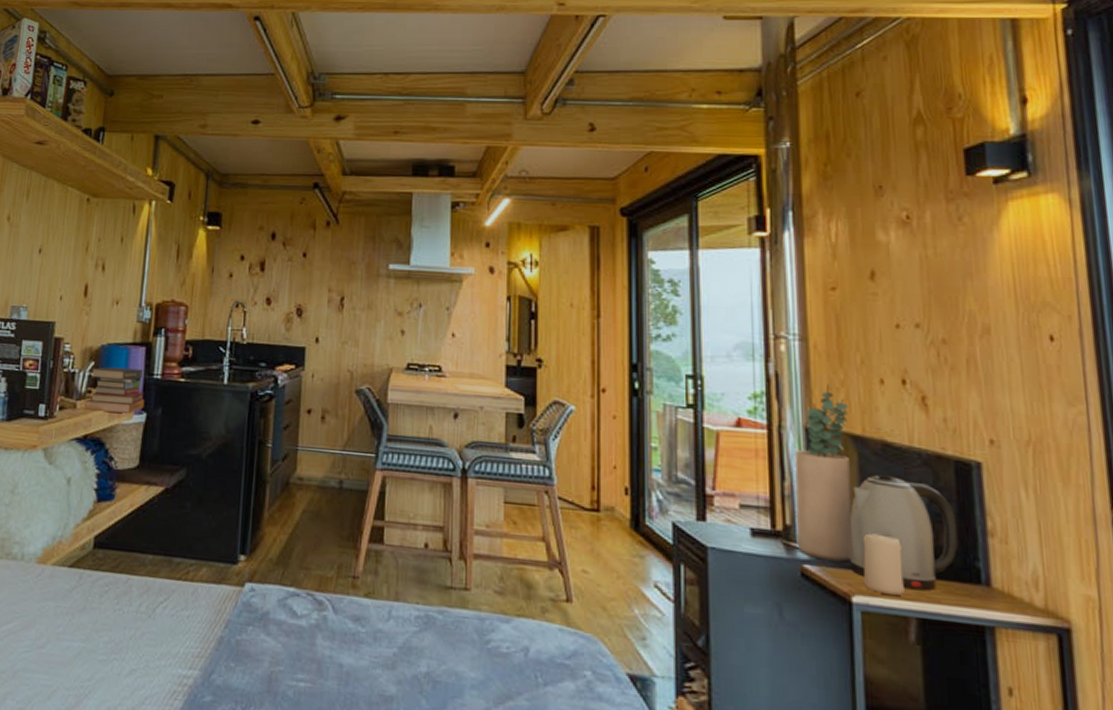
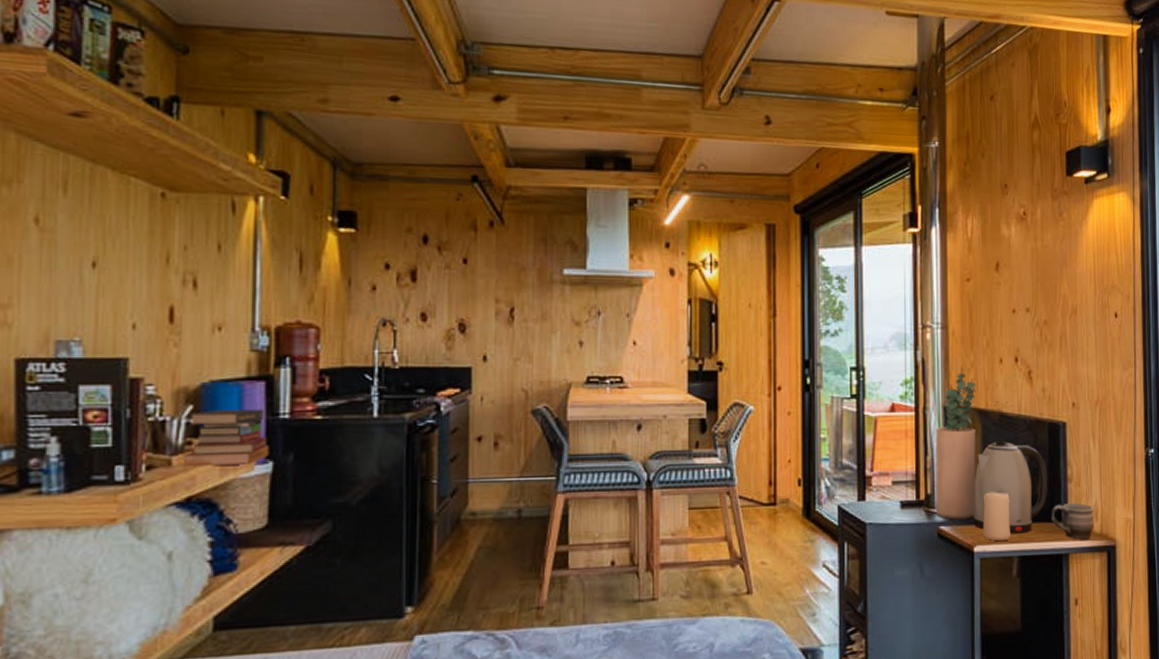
mug: none [964,562,1035,614] -> present [1051,503,1095,540]

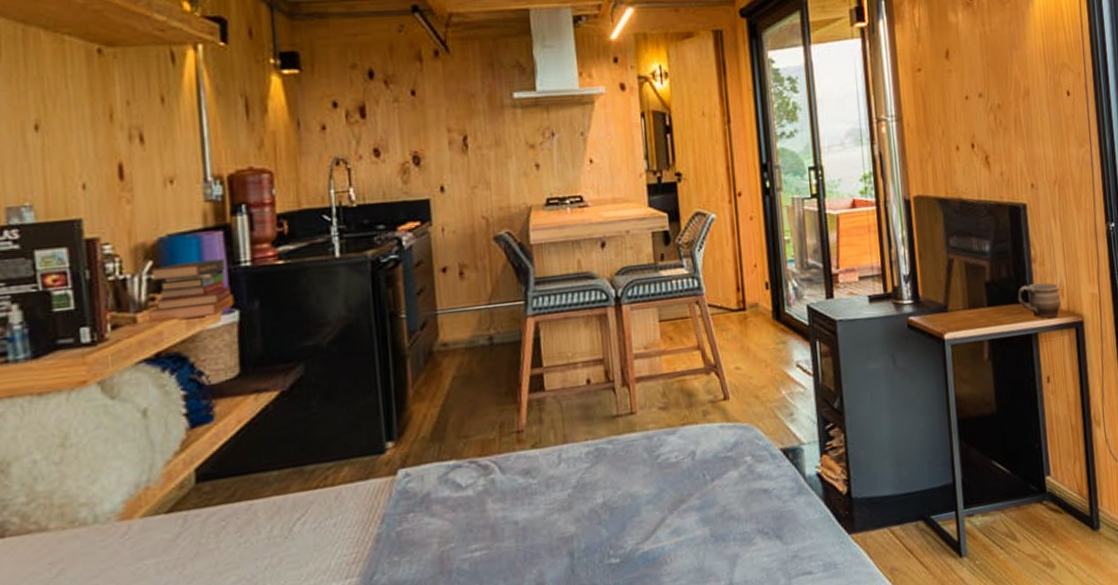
vase: present [935,366,976,520] -> none [897,156,943,310]
kettle: present [974,441,1048,534] -> none [939,228,1013,318]
candle: present [982,492,1010,542] -> none [949,278,980,327]

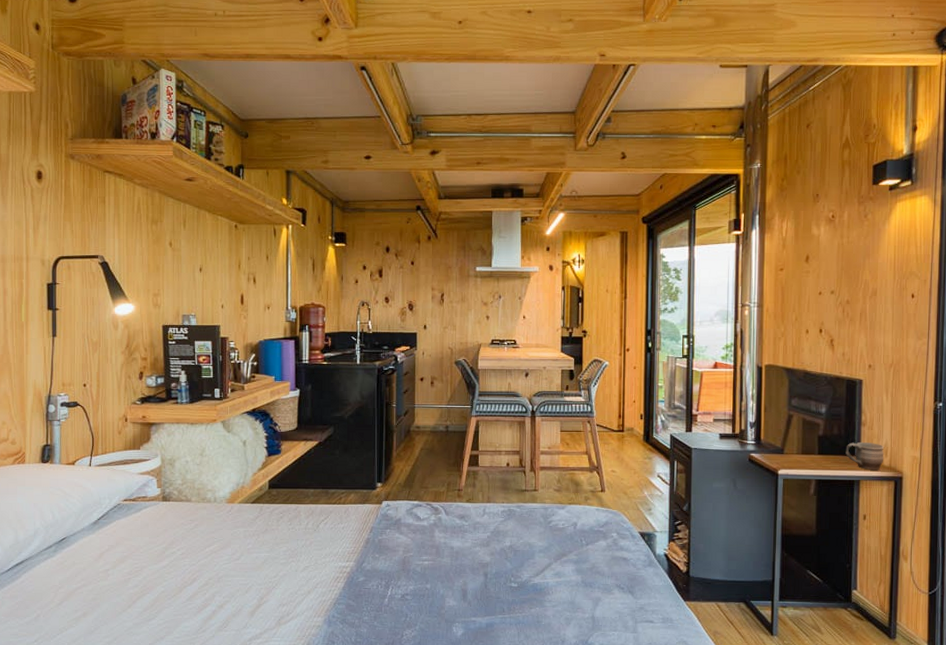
books: present [147,259,235,324] -> none [250,357,298,391]

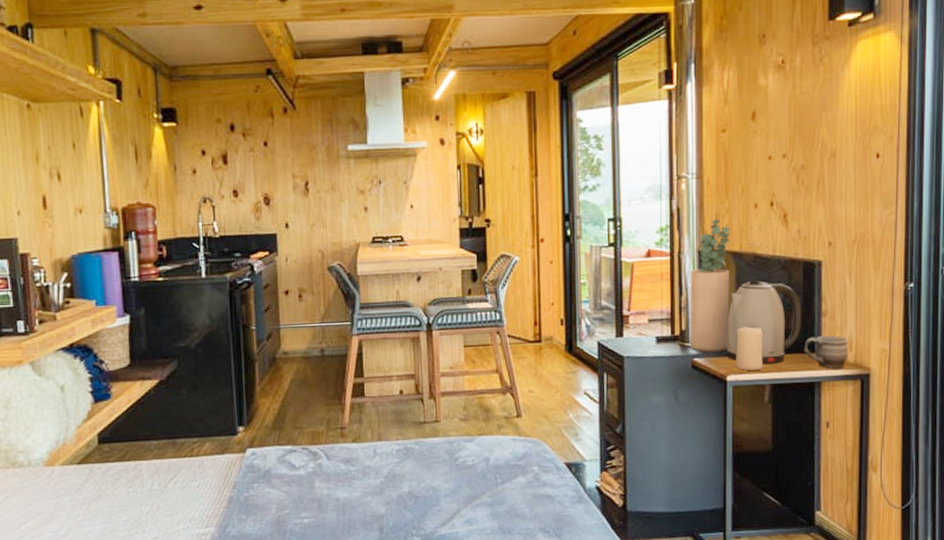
vase: none [747,335,785,450] -> present [689,212,731,353]
kettle: none [779,393,844,463] -> present [727,280,802,364]
candle: none [786,430,810,468] -> present [735,327,763,371]

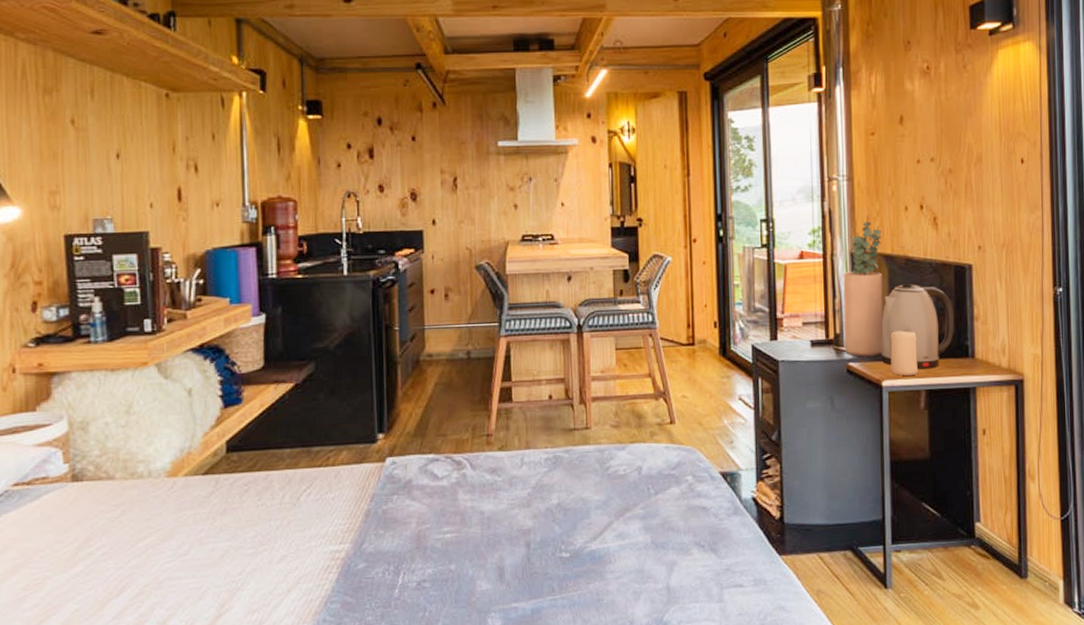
mug: present [804,336,849,369] -> none [958,340,1002,374]

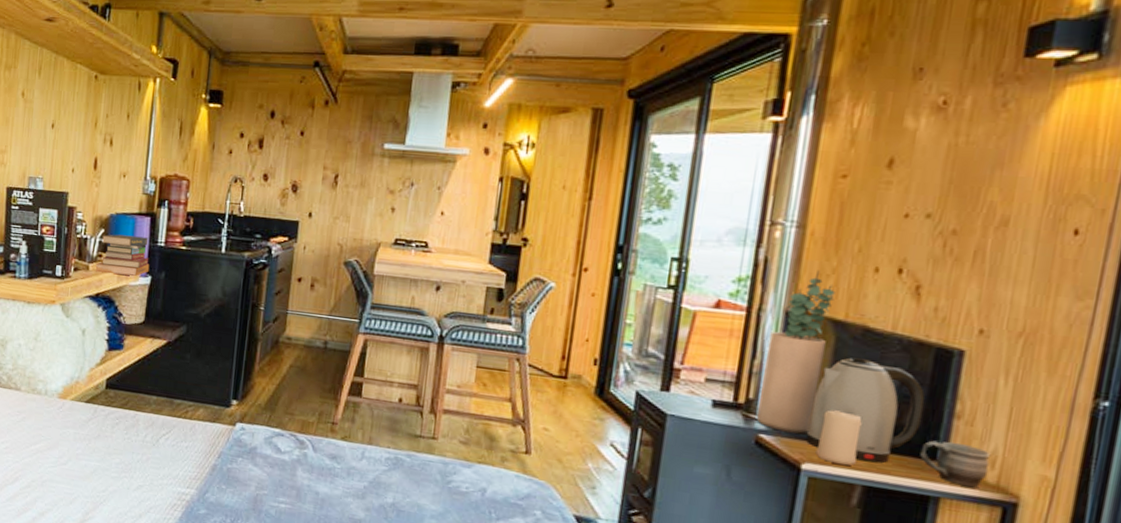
books: none [195,271,262,320] -> present [95,234,150,277]
mug: none [958,340,1002,374] -> present [920,440,991,488]

